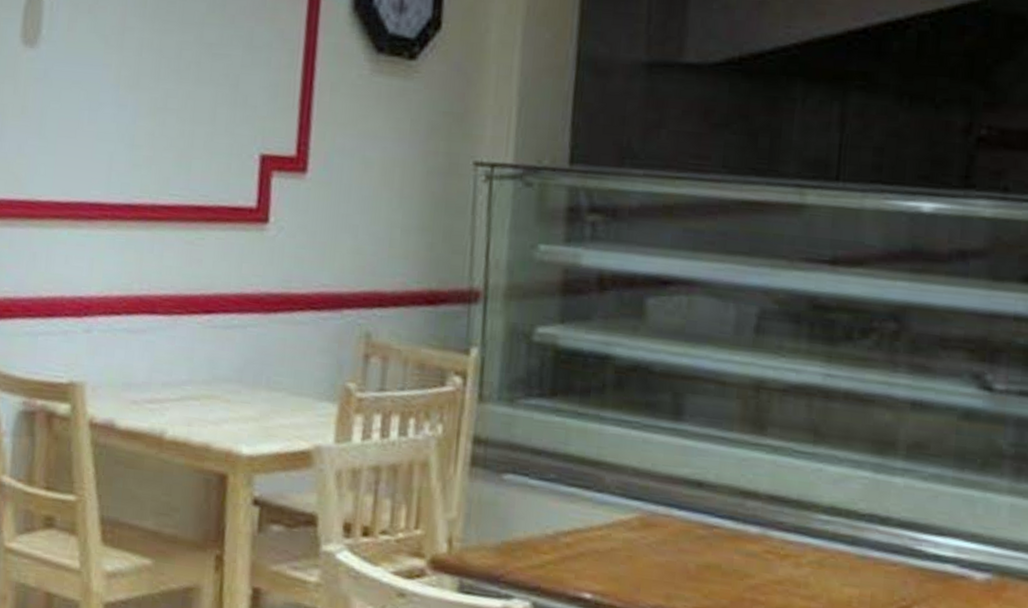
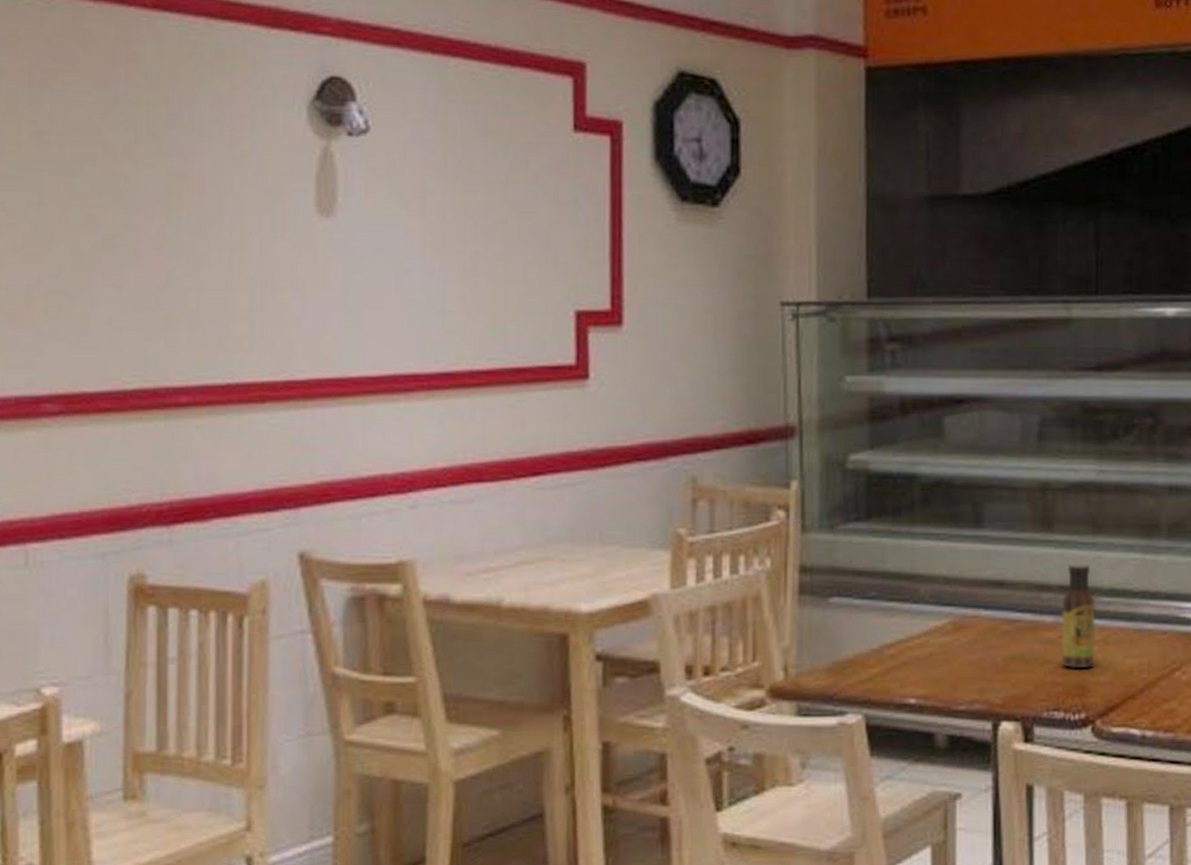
sauce bottle: none [764,471,811,590] -> present [1060,562,1095,669]

